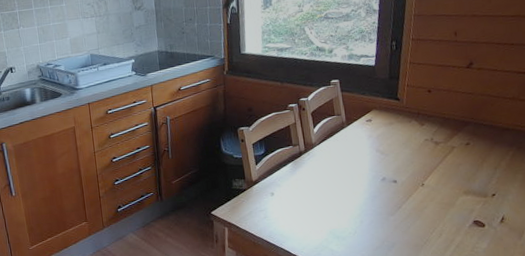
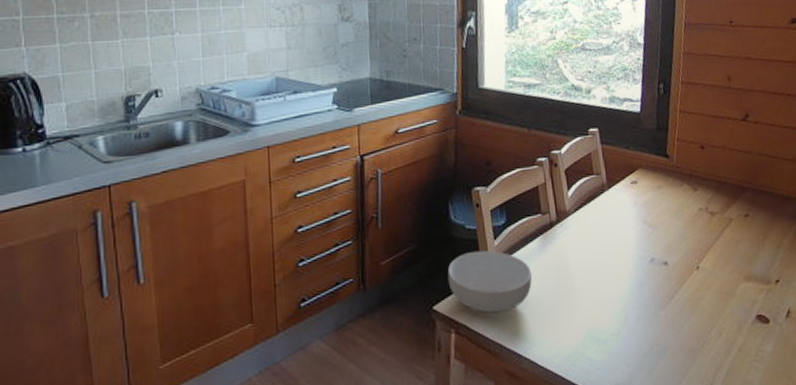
cereal bowl: none [221,173,286,217] -> present [447,250,532,314]

